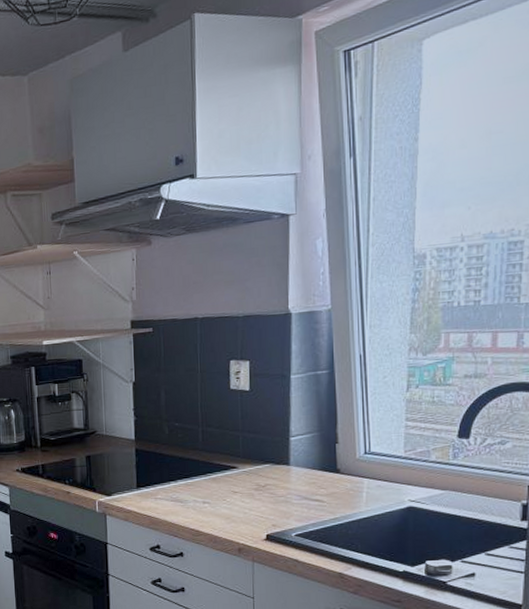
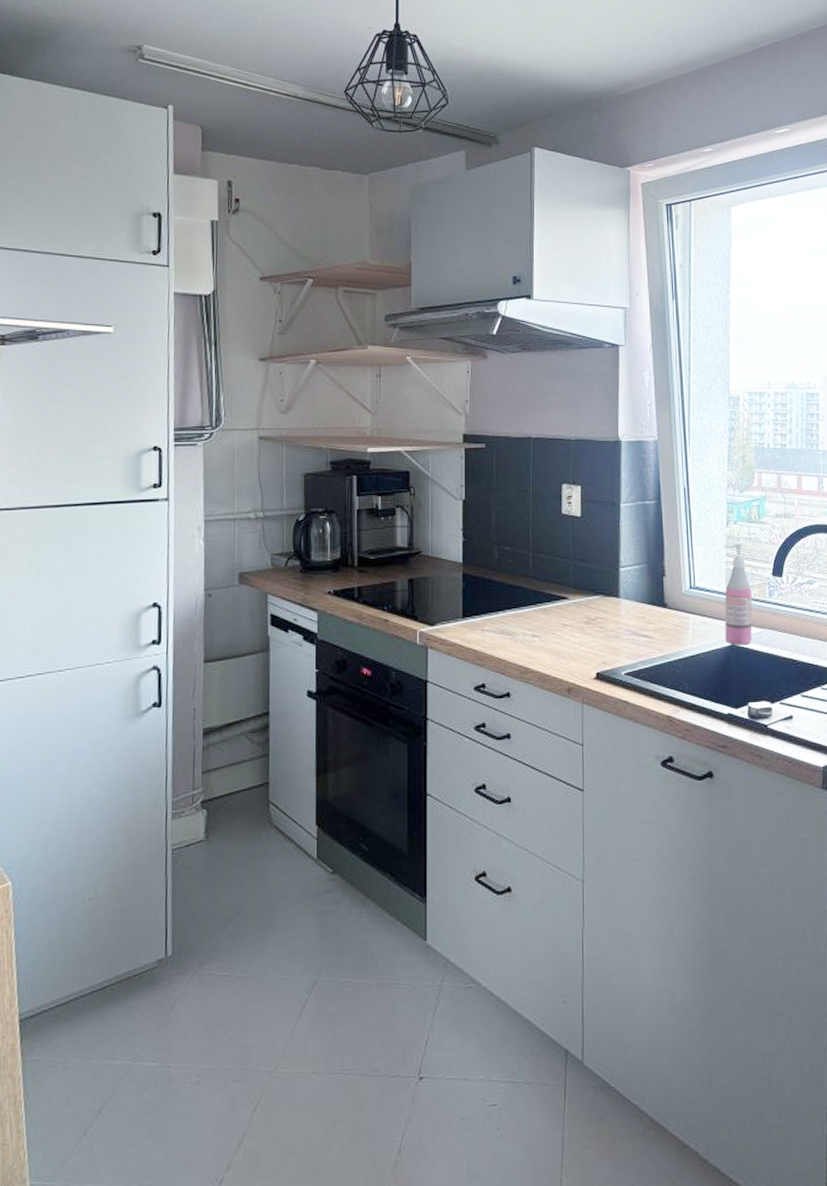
soap dispenser: none [402,407,434,507] -> present [724,543,753,645]

